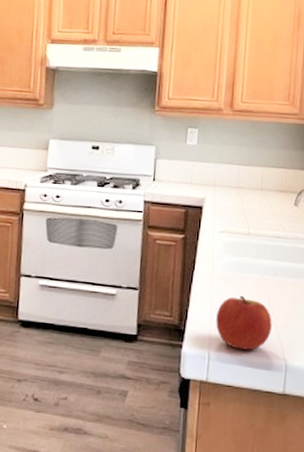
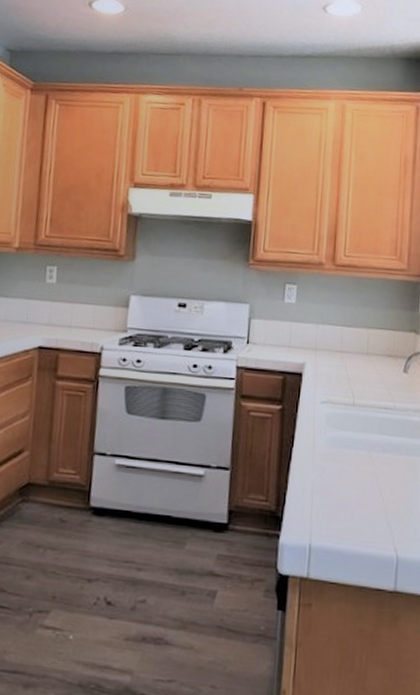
apple: present [216,295,272,350] -> none [318,475,381,540]

